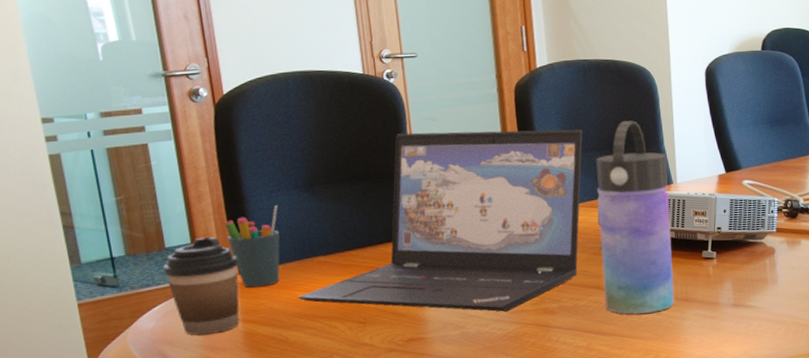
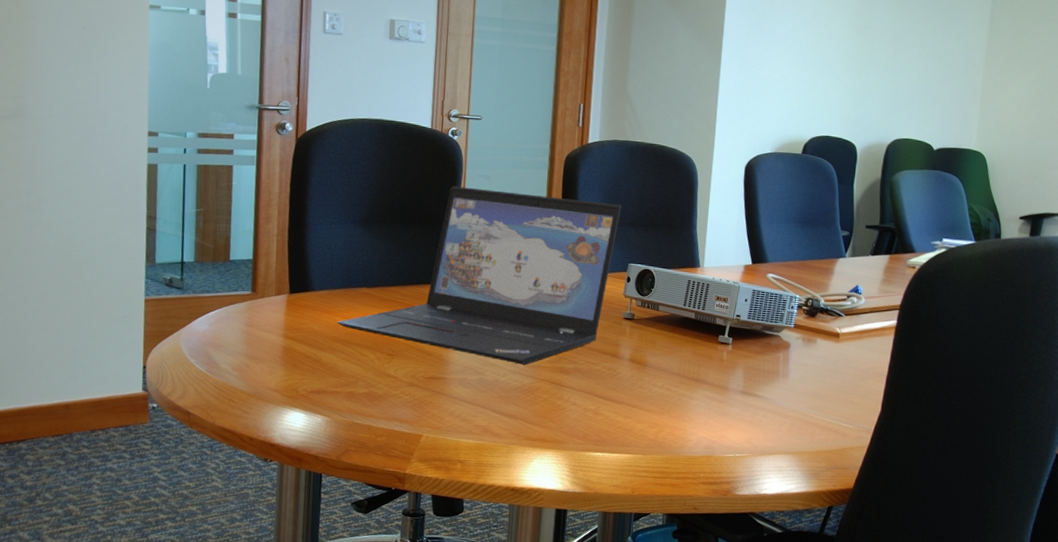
coffee cup: present [163,237,240,335] -> none [224,255,291,344]
pen holder: present [223,205,280,288] -> none [284,236,335,308]
water bottle: present [596,120,675,315] -> none [618,202,698,388]

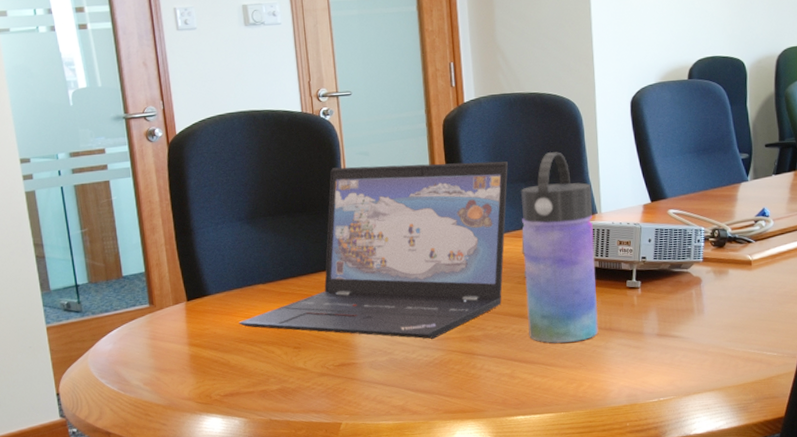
water bottle: none [618,202,698,388] -> present [521,152,599,343]

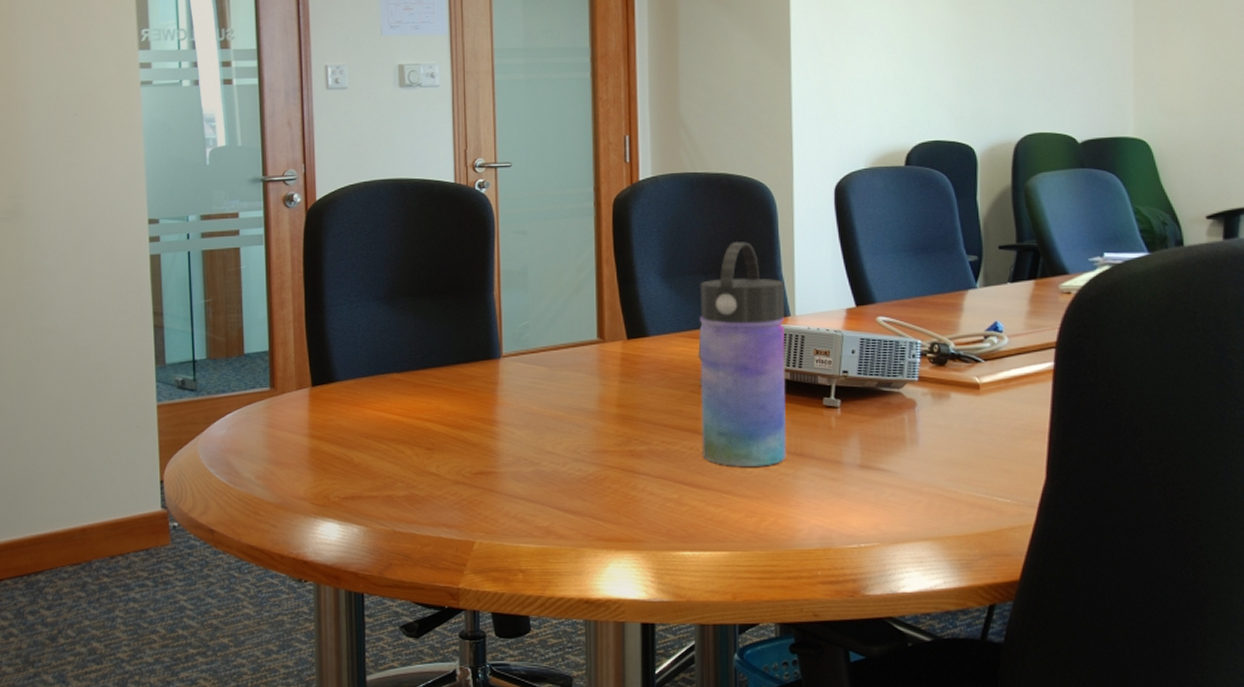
laptop: present [239,161,508,339] -> none [367,246,686,450]

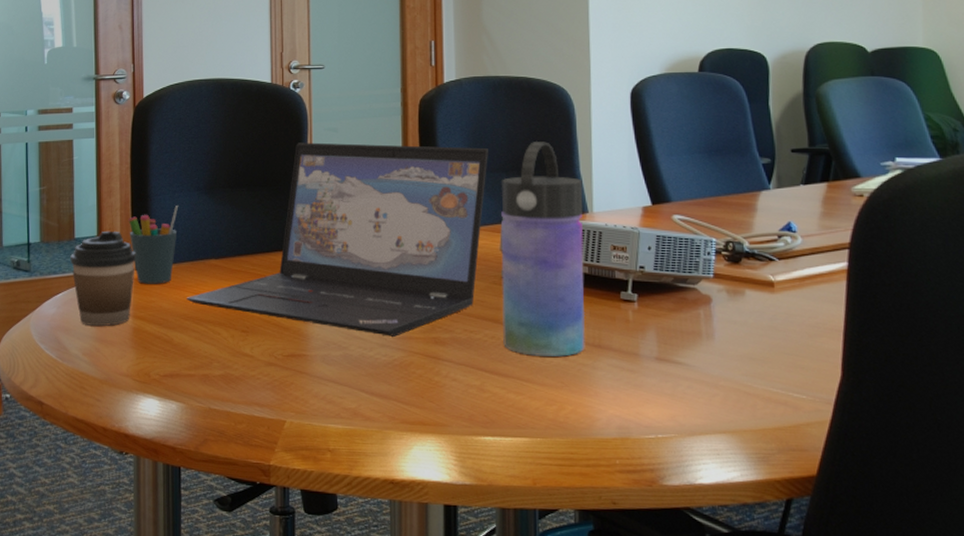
coffee cup: none [240,345,312,447] -> present [70,231,137,326]
pen holder: none [302,317,357,401] -> present [128,206,179,284]
laptop: none [367,246,686,450] -> present [186,142,488,337]

